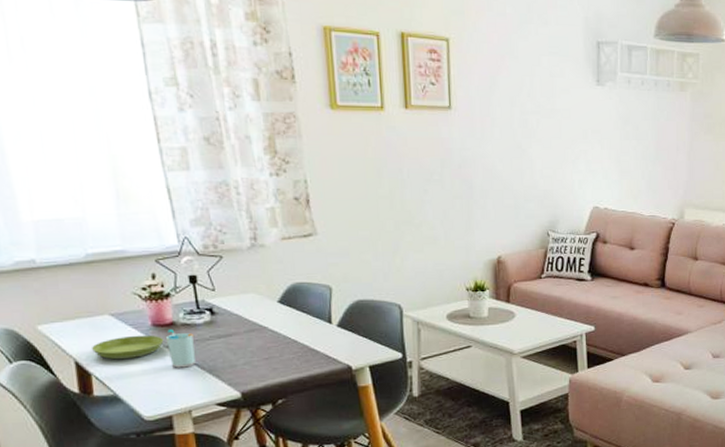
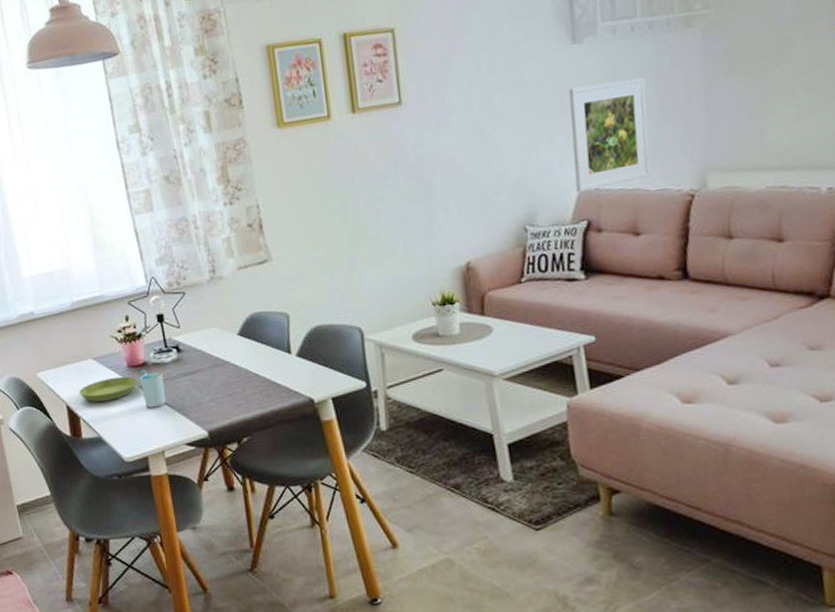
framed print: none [590,122,648,209] -> present [568,77,651,193]

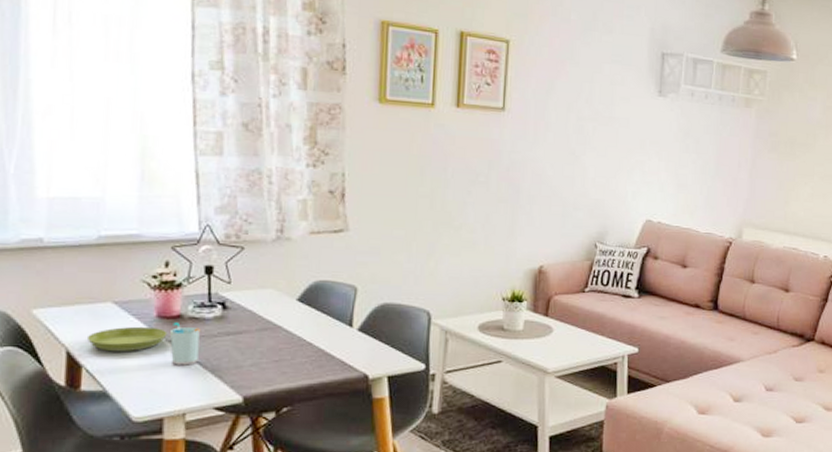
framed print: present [568,77,651,193] -> none [643,133,710,223]

